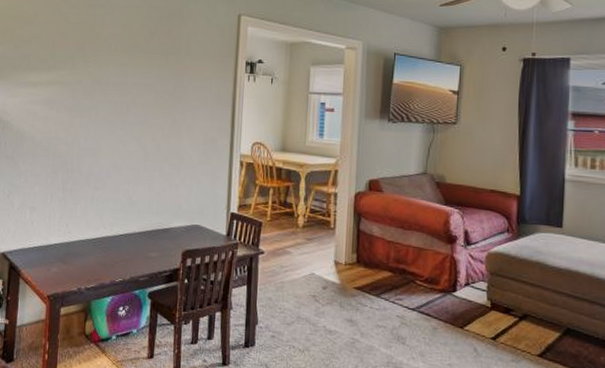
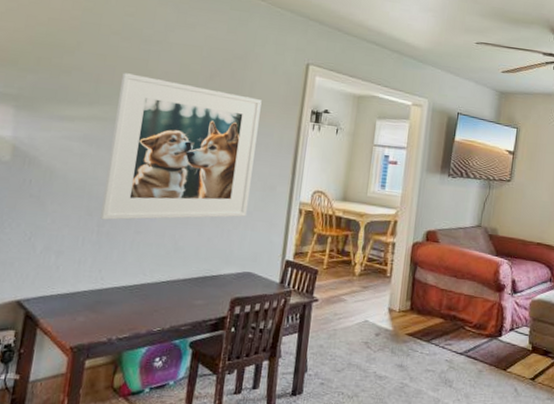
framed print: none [64,38,198,178] -> present [100,73,262,220]

